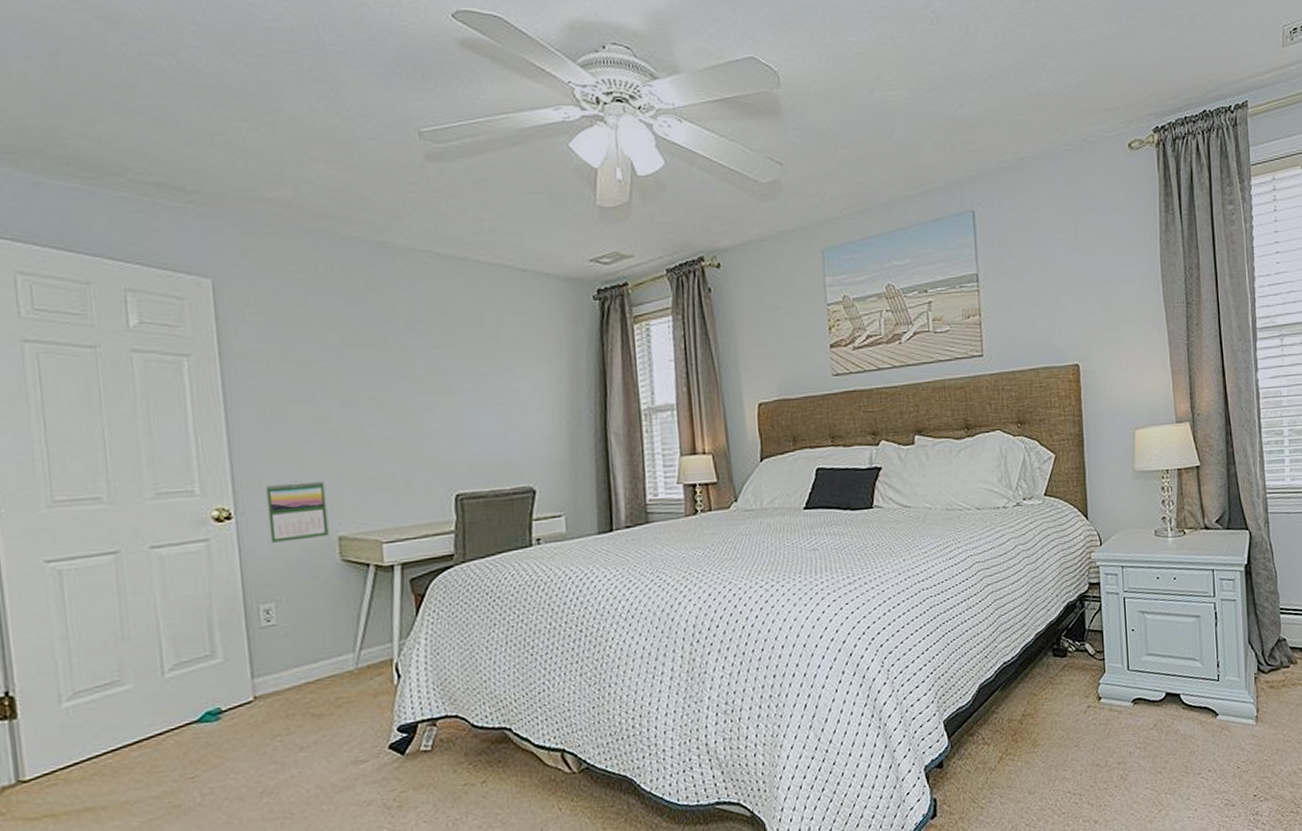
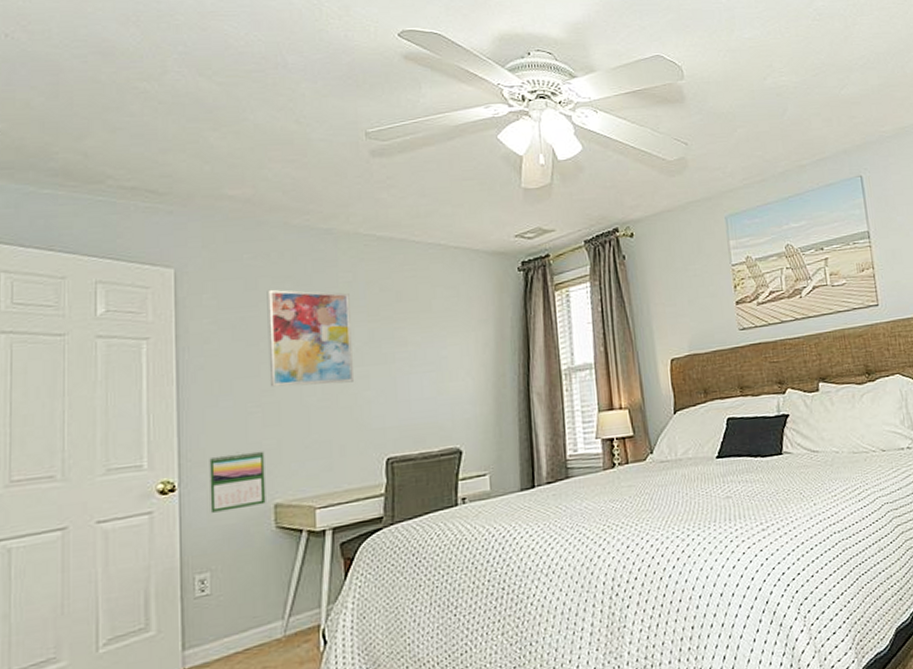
wall art: none [316,307,417,414] -> present [267,289,353,387]

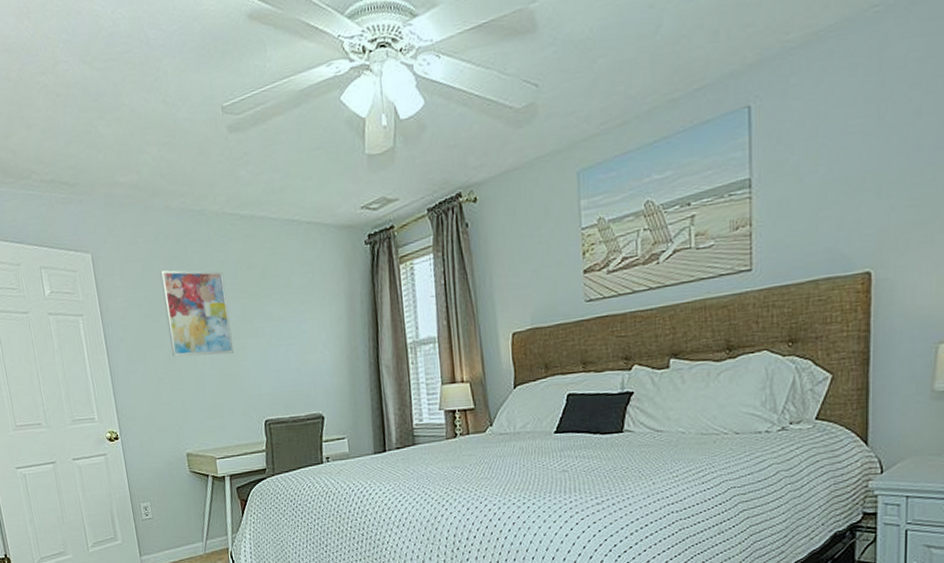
calendar: present [209,451,266,513] -> none [137,410,180,457]

